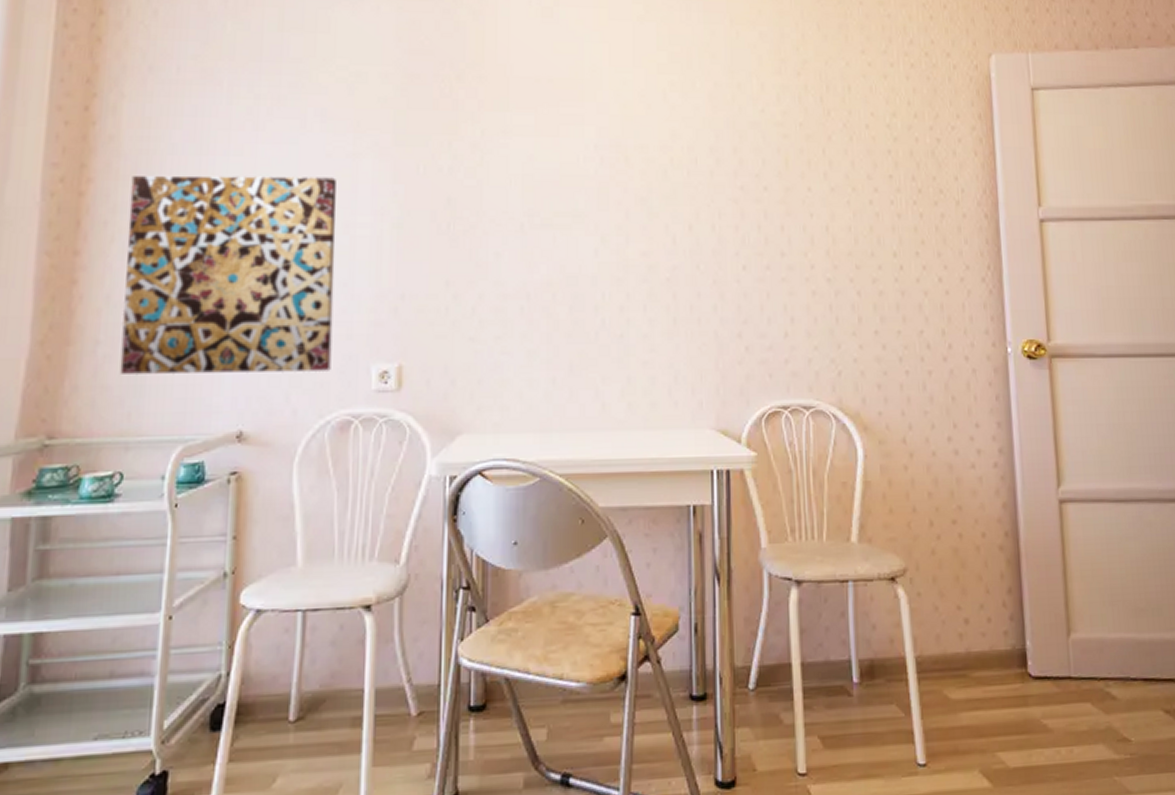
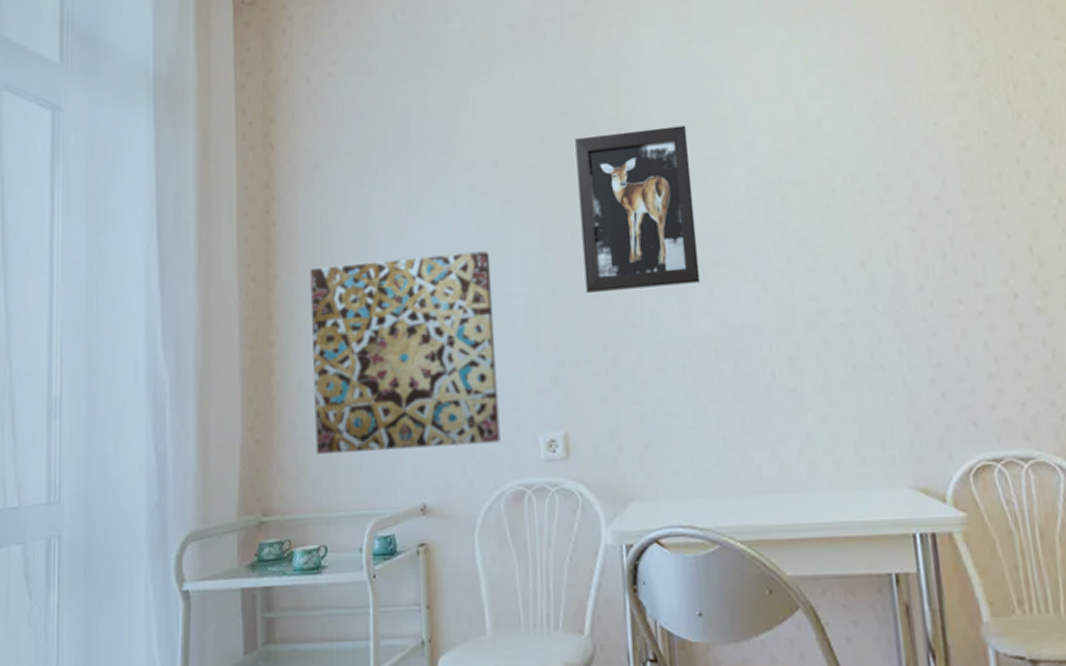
wall art: none [433,78,546,230] -> present [575,125,701,293]

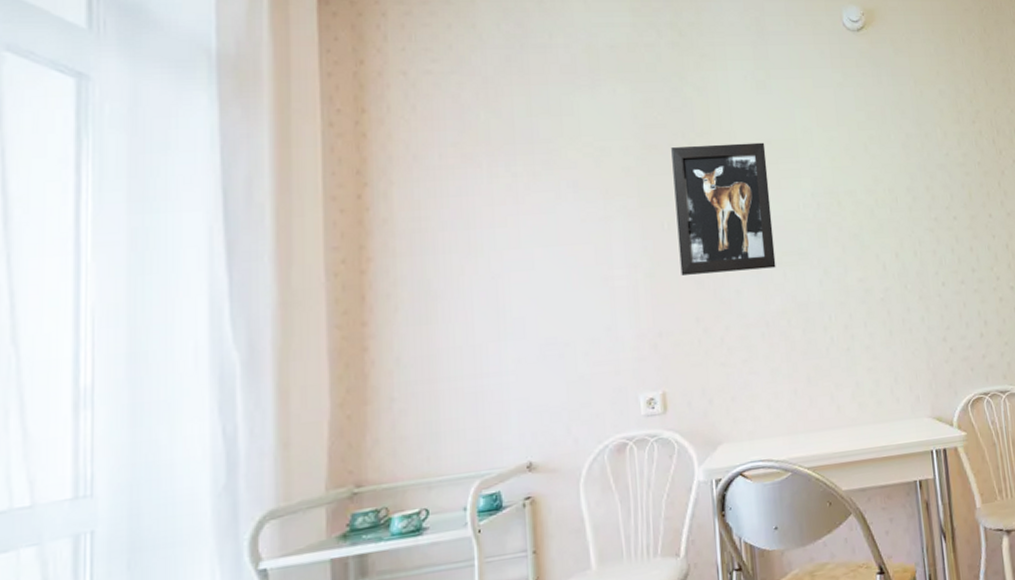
wall art: present [310,250,501,455] -> none [408,239,604,425]

